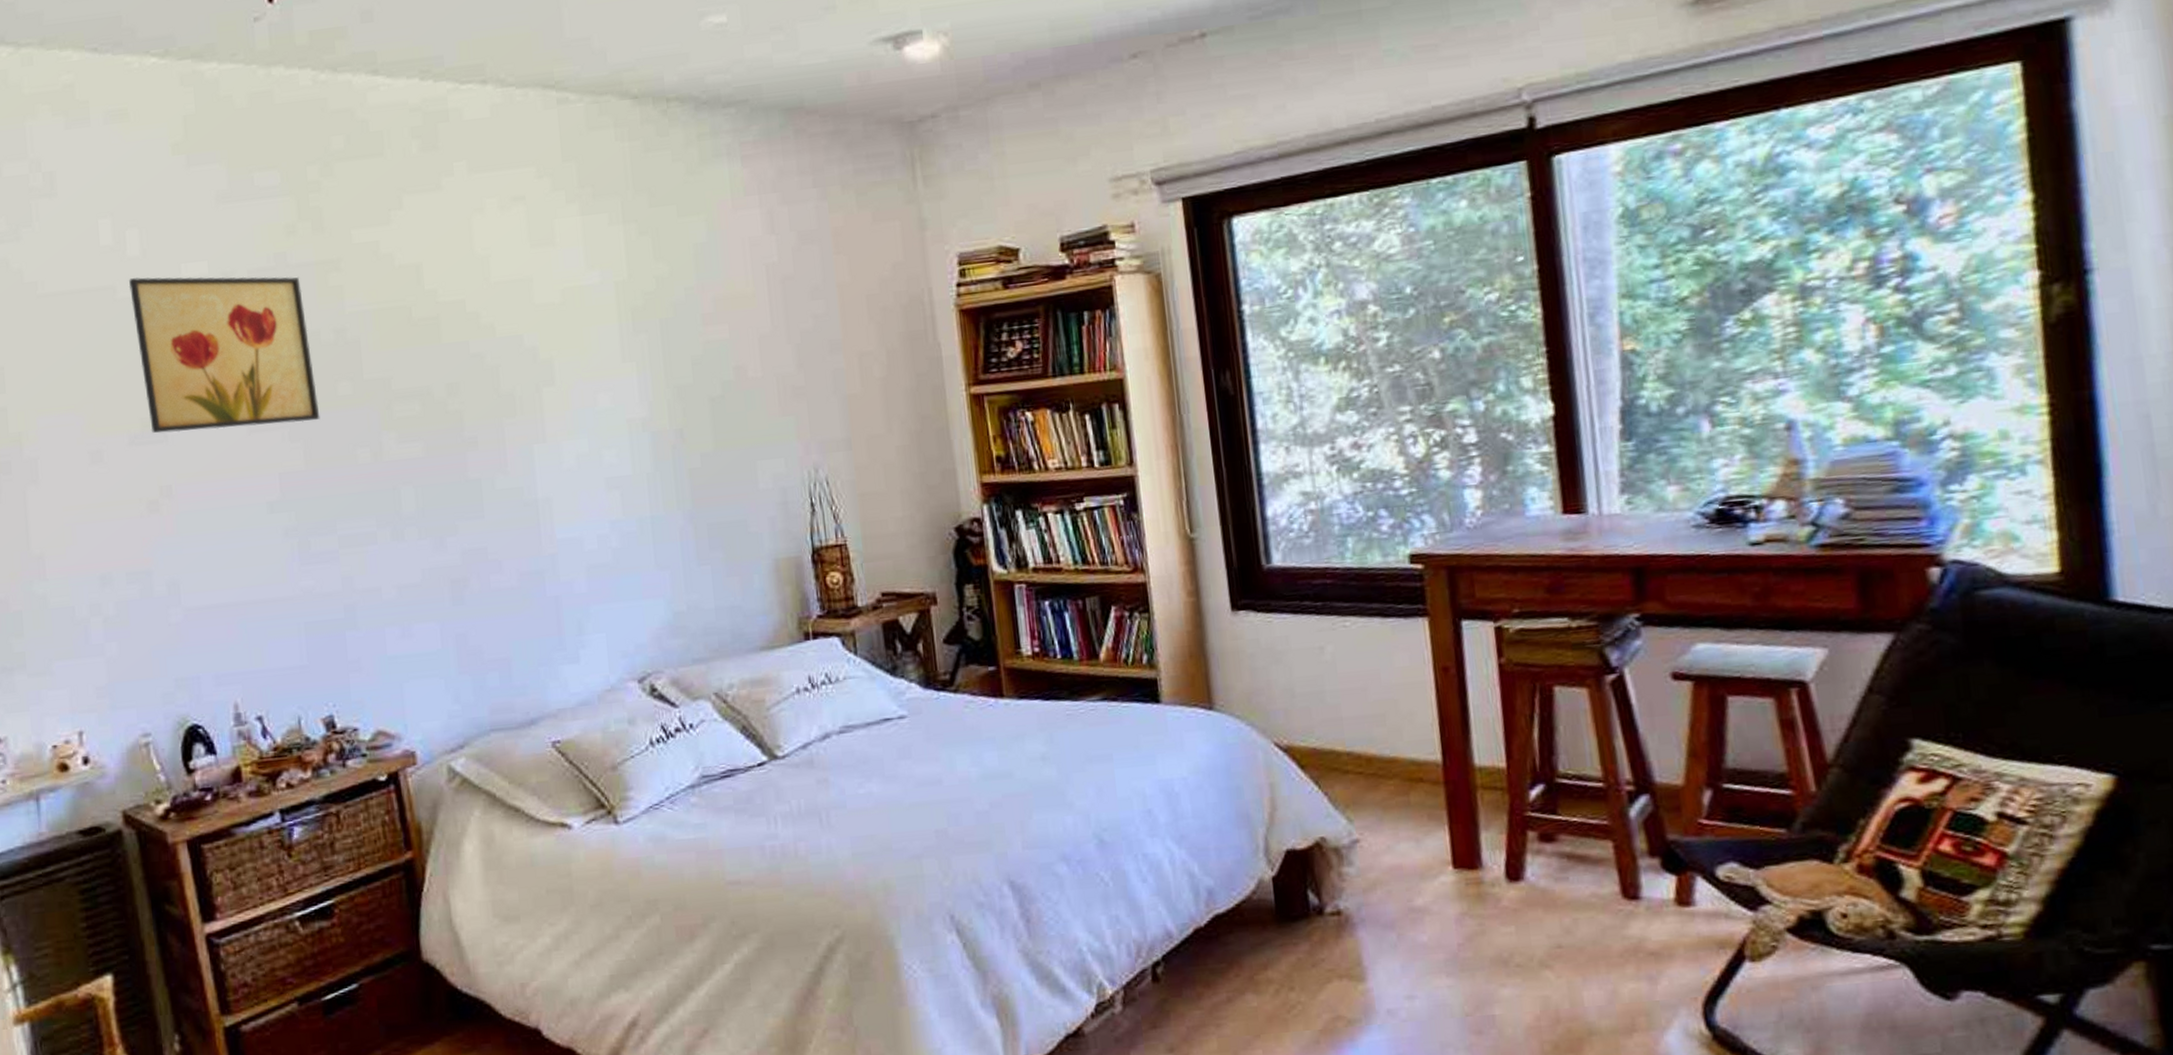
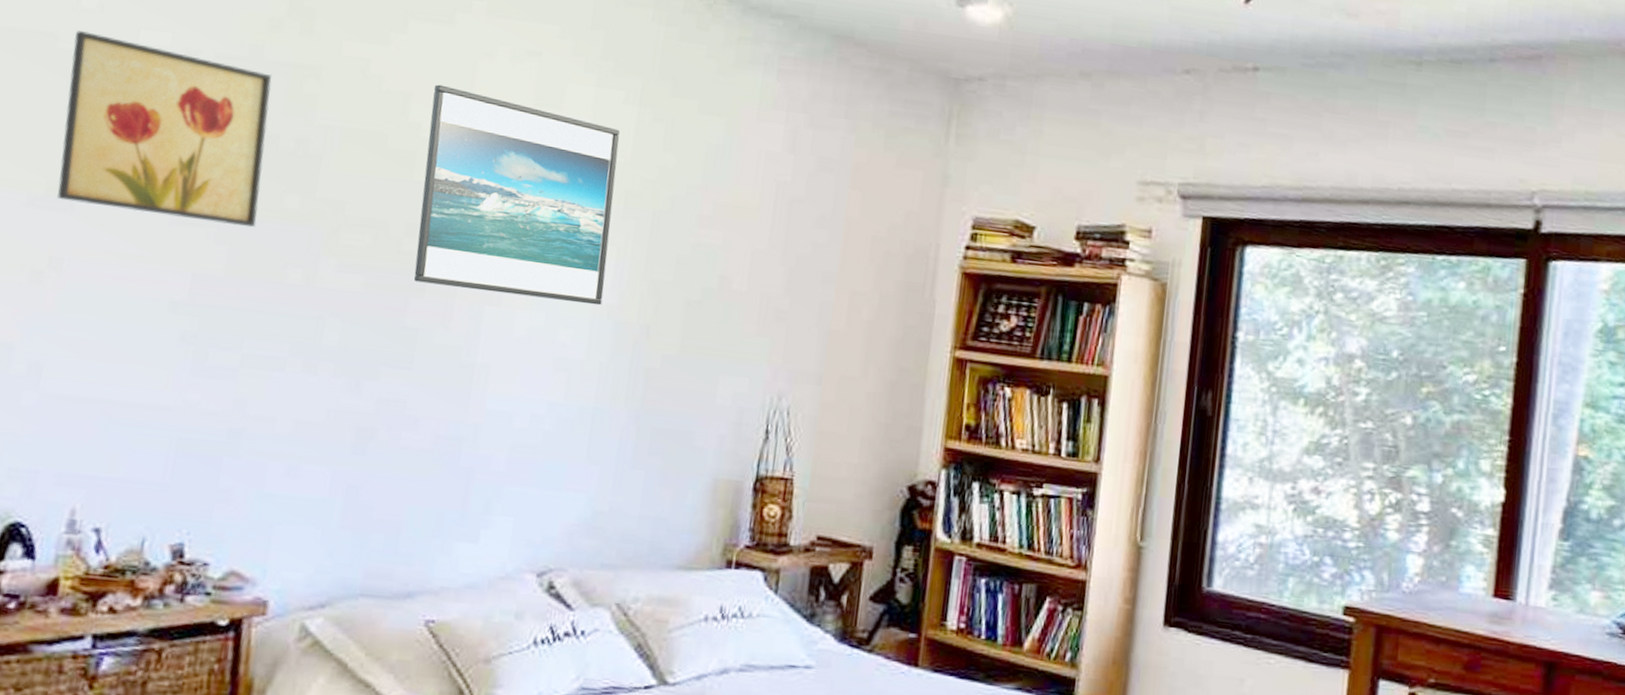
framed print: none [439,248,635,437] -> present [414,84,620,306]

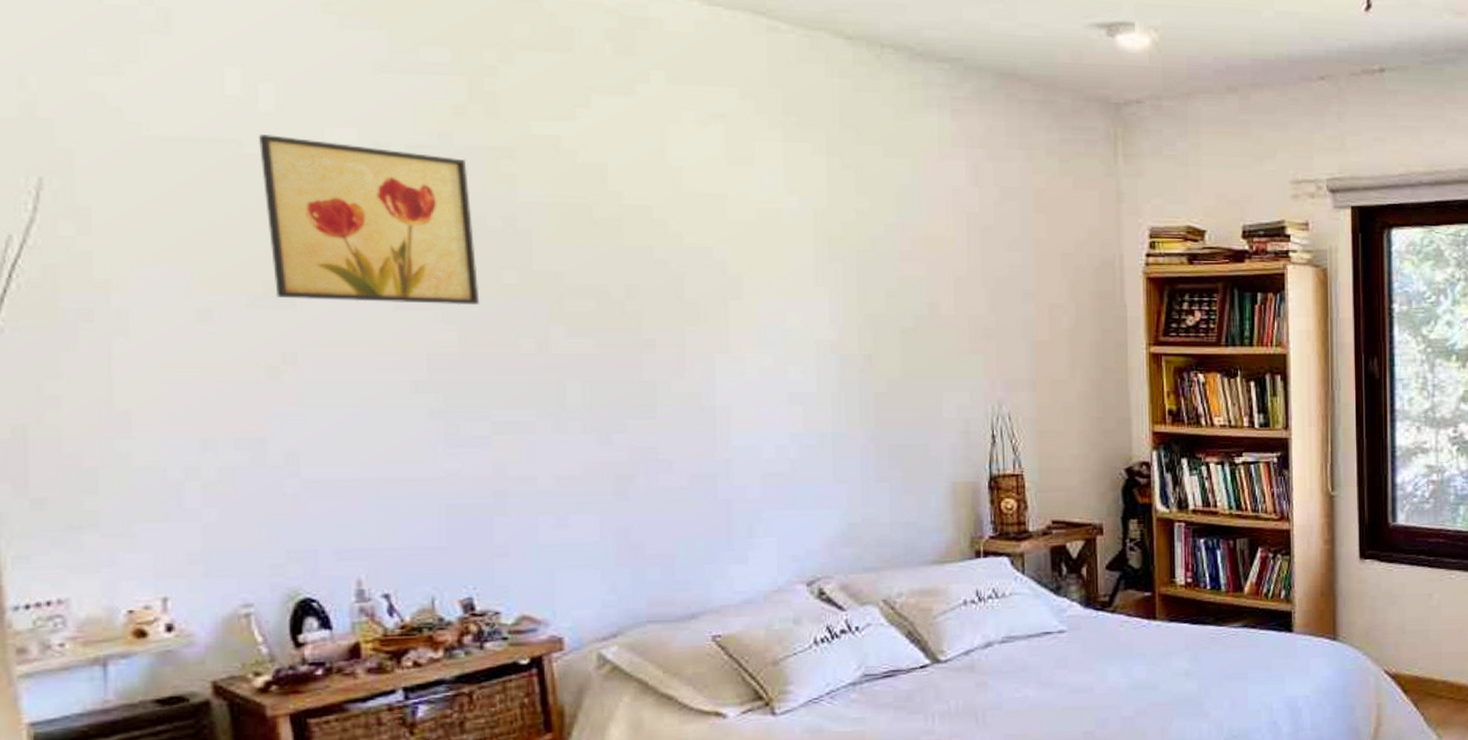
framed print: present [414,84,620,306] -> none [627,153,823,342]

